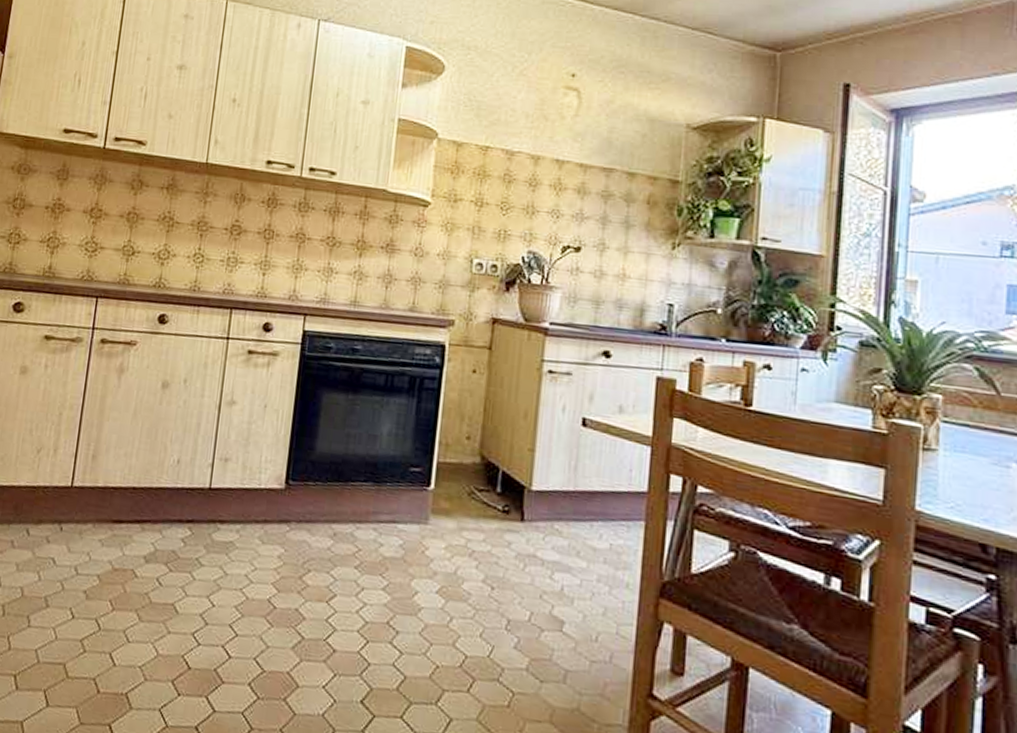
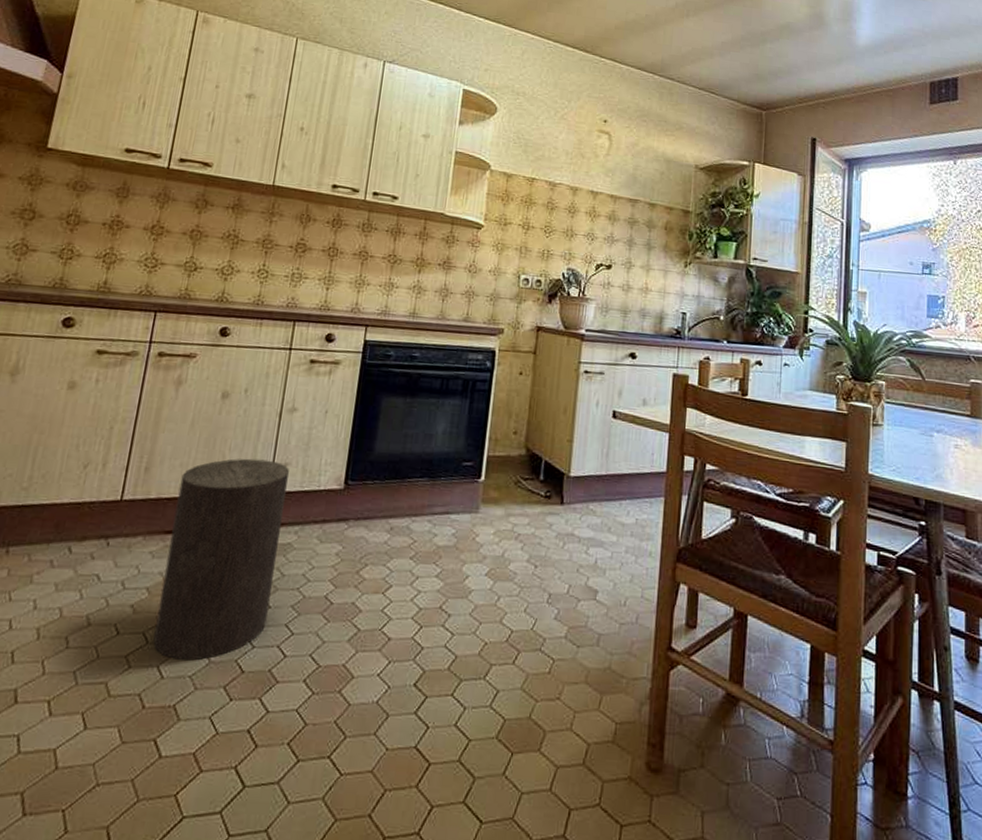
stool: none [105,451,229,652] -> present [153,458,289,661]

